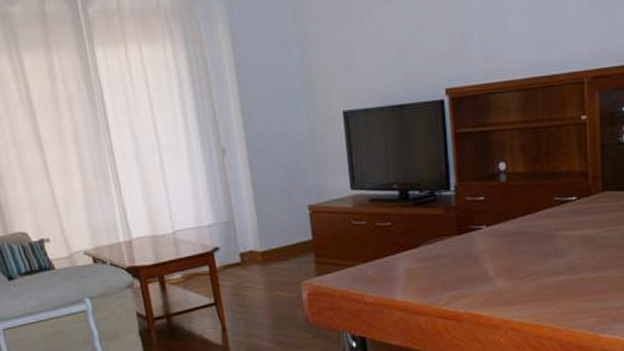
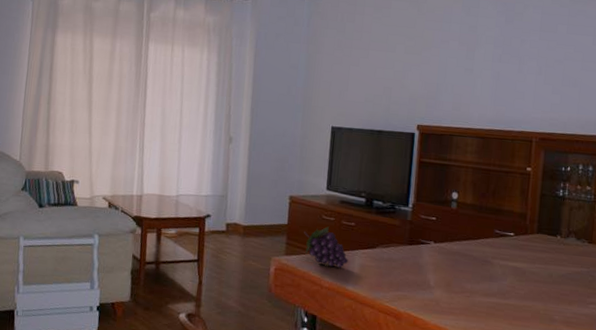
fruit: none [334,233,391,278] -> present [304,226,349,268]

